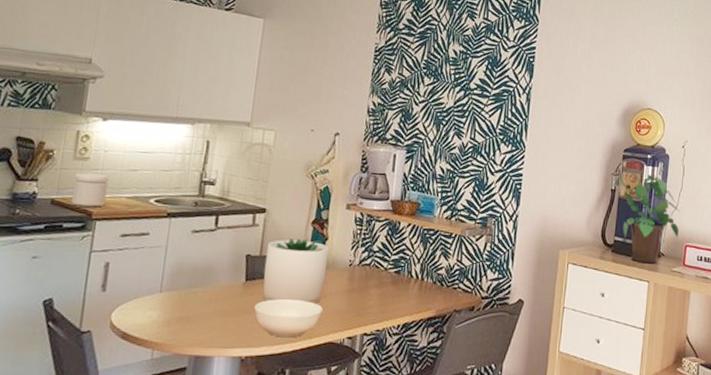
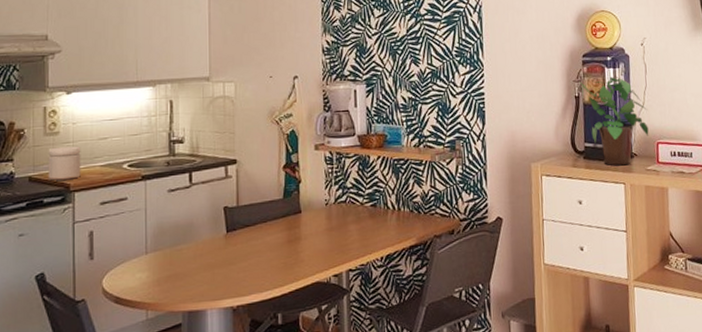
bowl: present [254,298,323,338] -> none [238,244,305,284]
planter: present [262,238,329,304] -> none [242,184,304,250]

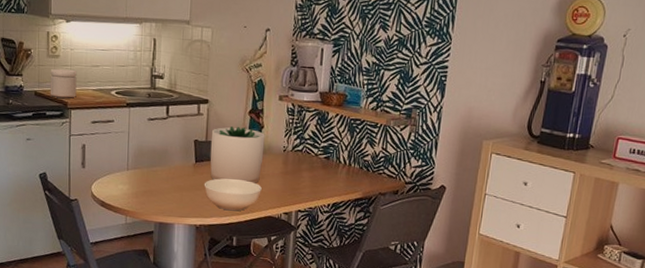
bowl: none [238,244,305,284] -> present [204,178,262,211]
planter: none [242,184,304,250] -> present [210,126,265,183]
potted plant: present [579,76,649,166] -> none [547,65,614,156]

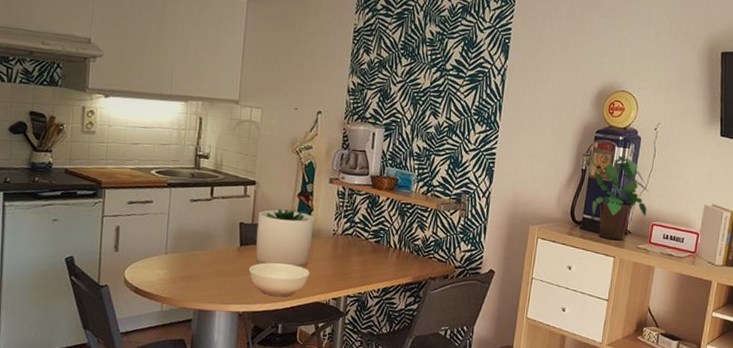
jar: present [50,68,77,98] -> none [82,145,114,177]
potted plant: none [547,65,614,156] -> present [588,155,649,241]

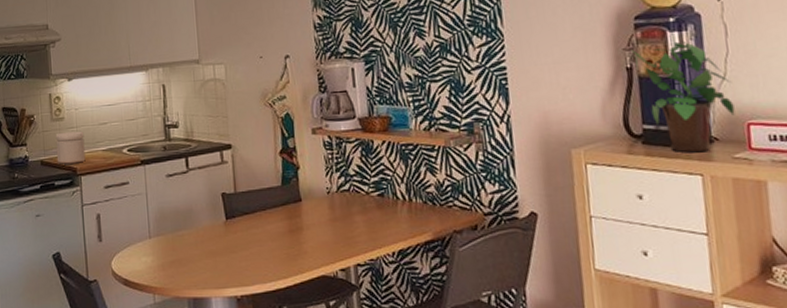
jar: none [82,145,114,177] -> present [55,131,86,164]
bowl: present [248,262,310,297] -> none [239,233,309,274]
planter: present [255,208,315,268] -> none [239,170,305,239]

